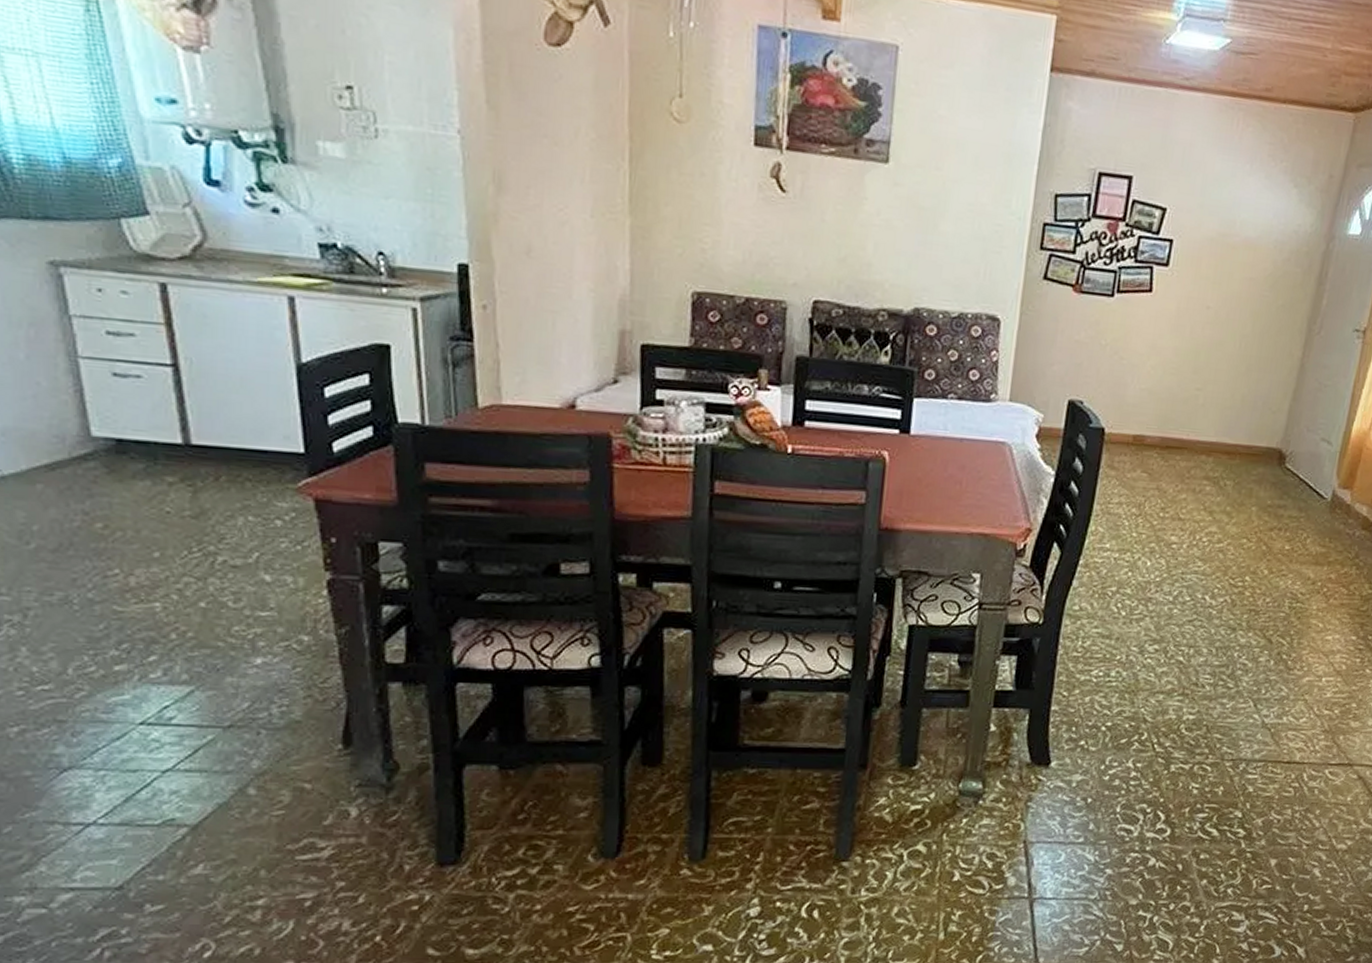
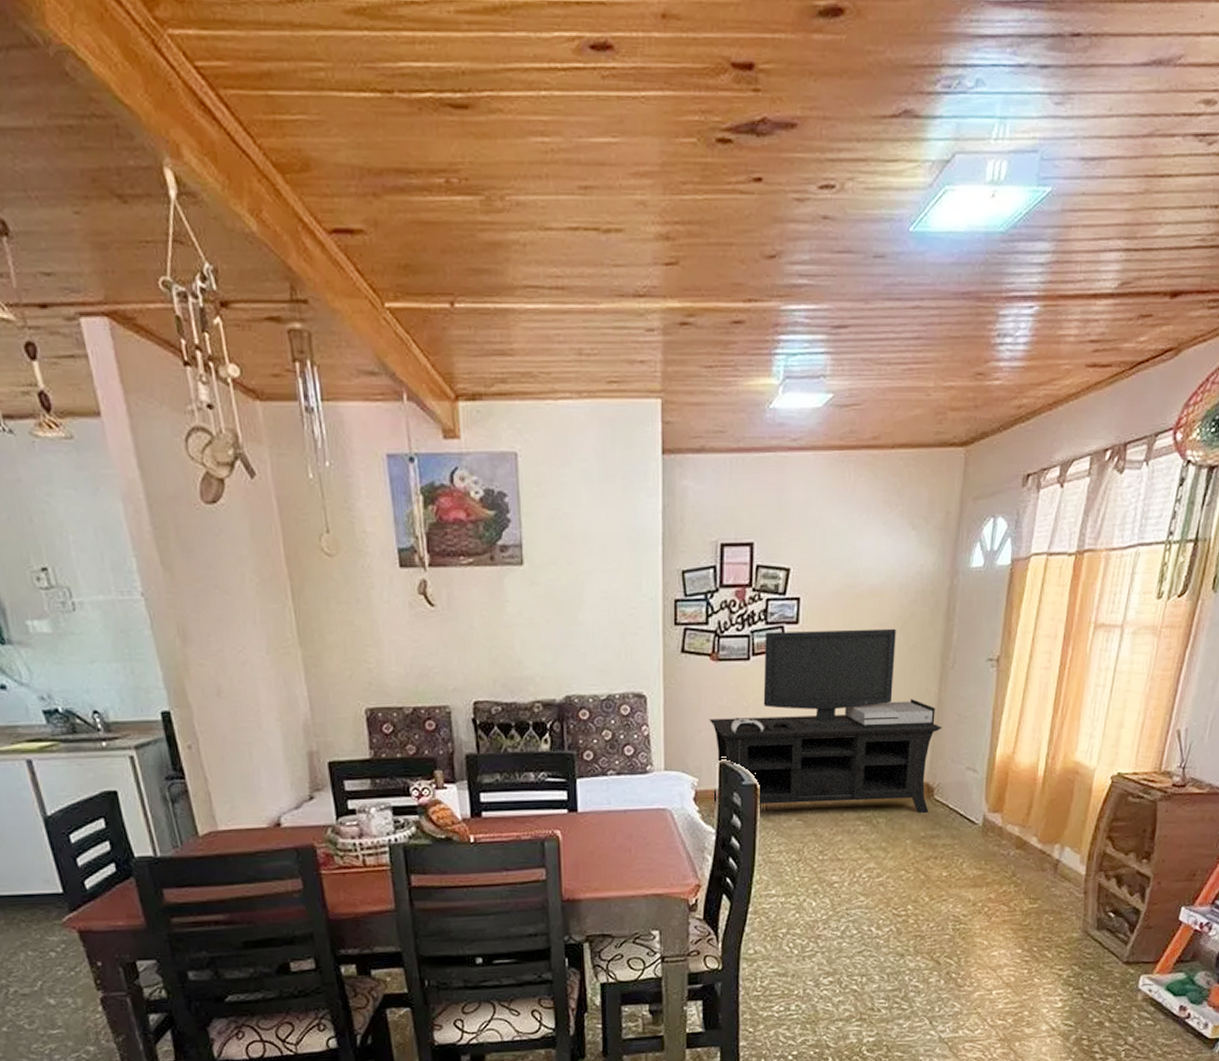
media console: none [1056,271,1302,481] -> present [709,628,943,814]

